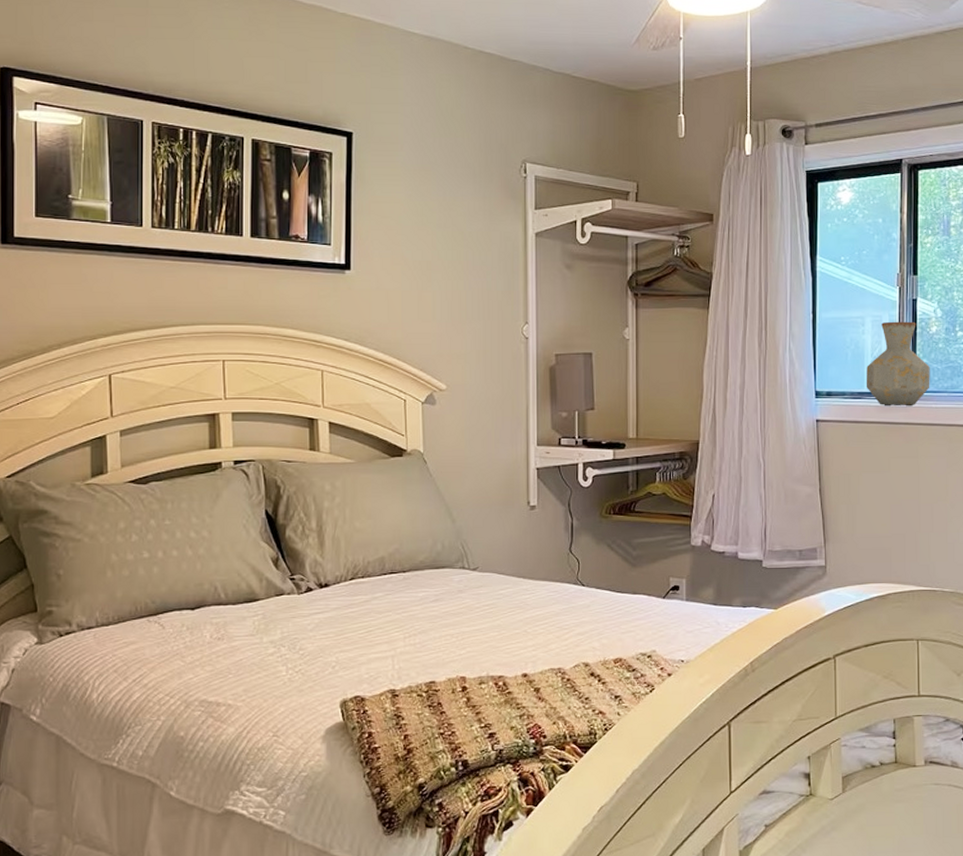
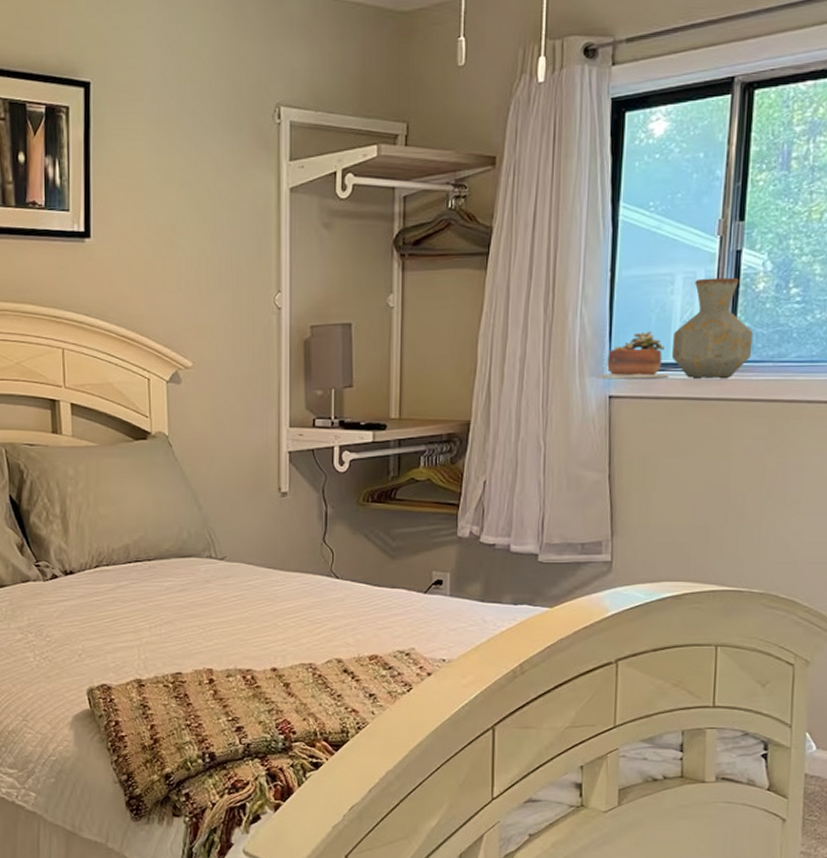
succulent plant: none [806,364,865,406] -> present [598,331,669,380]

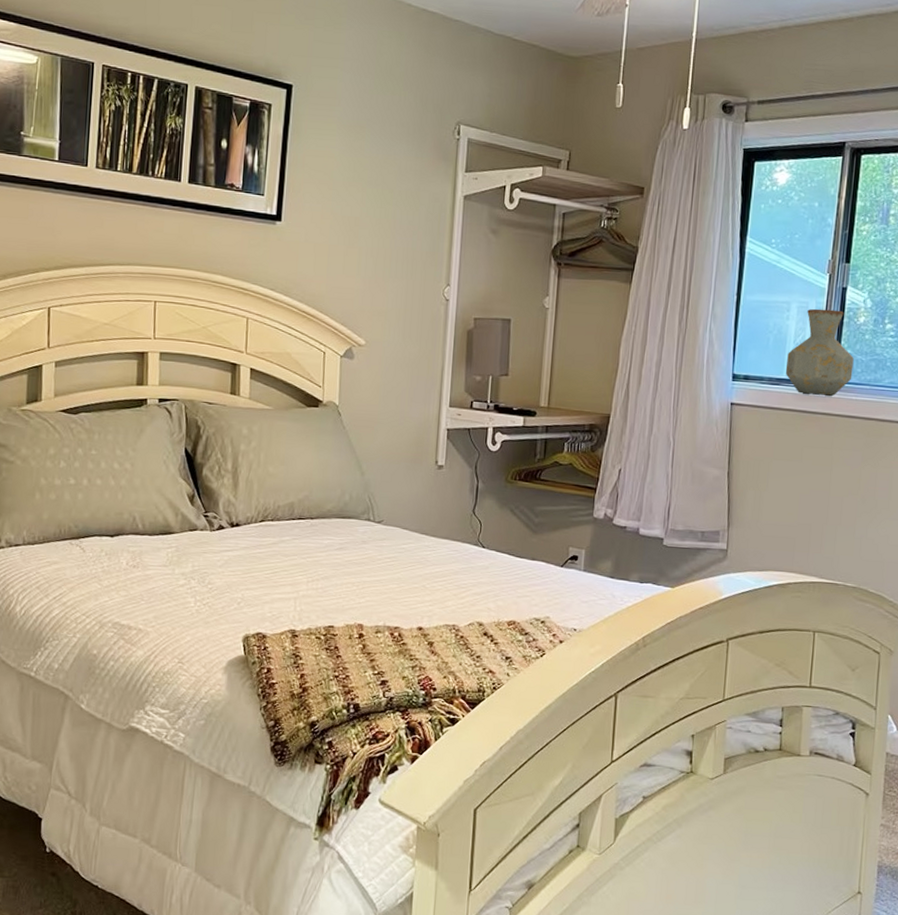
succulent plant: present [598,331,669,380] -> none [722,349,782,392]

